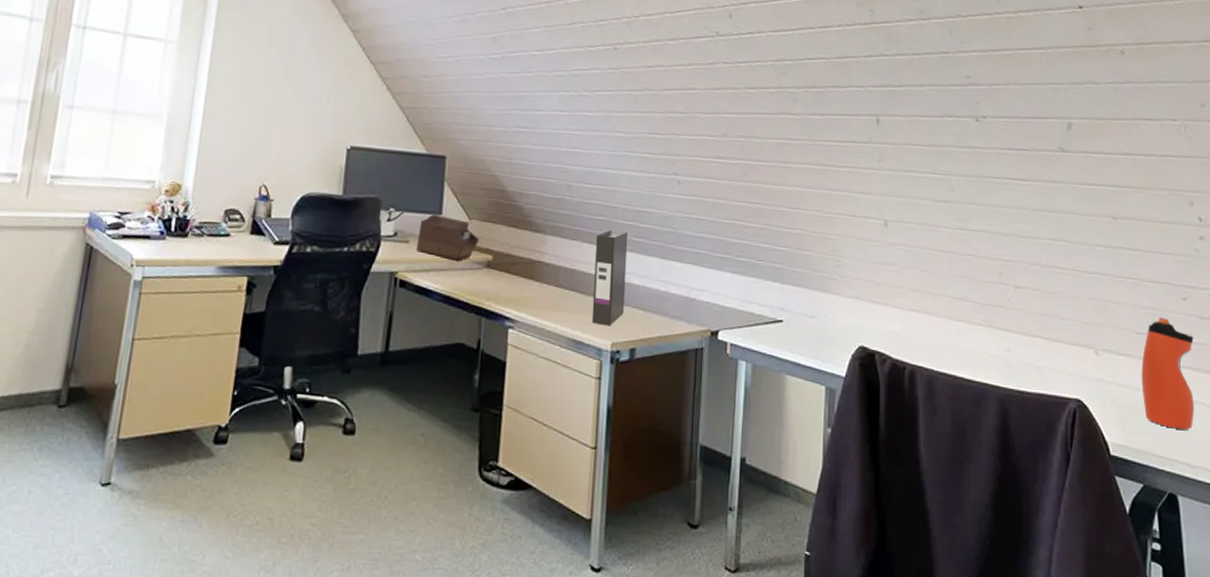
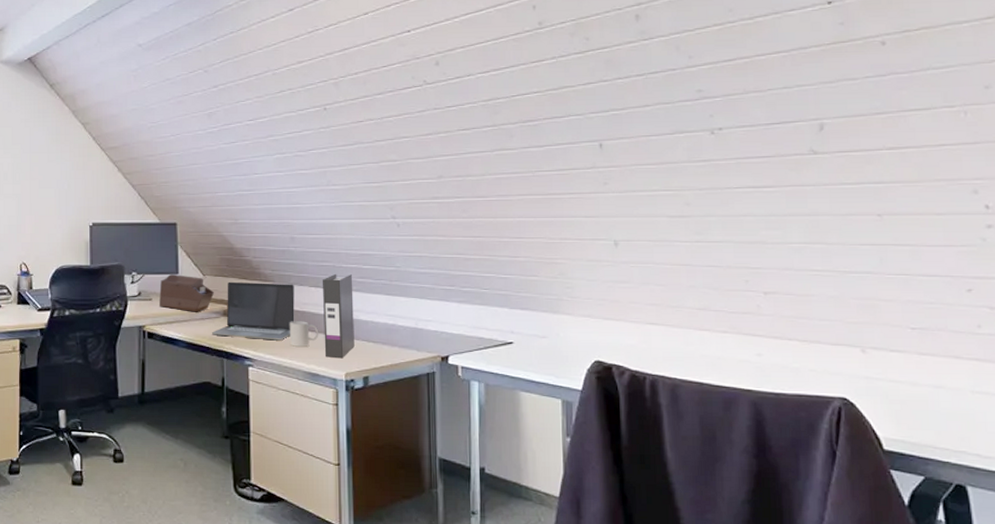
laptop: none [472,228,566,301] -> present [212,281,295,341]
mug: none [555,279,588,310] -> present [289,321,319,347]
water bottle: present [1141,317,1194,430] -> none [918,311,985,421]

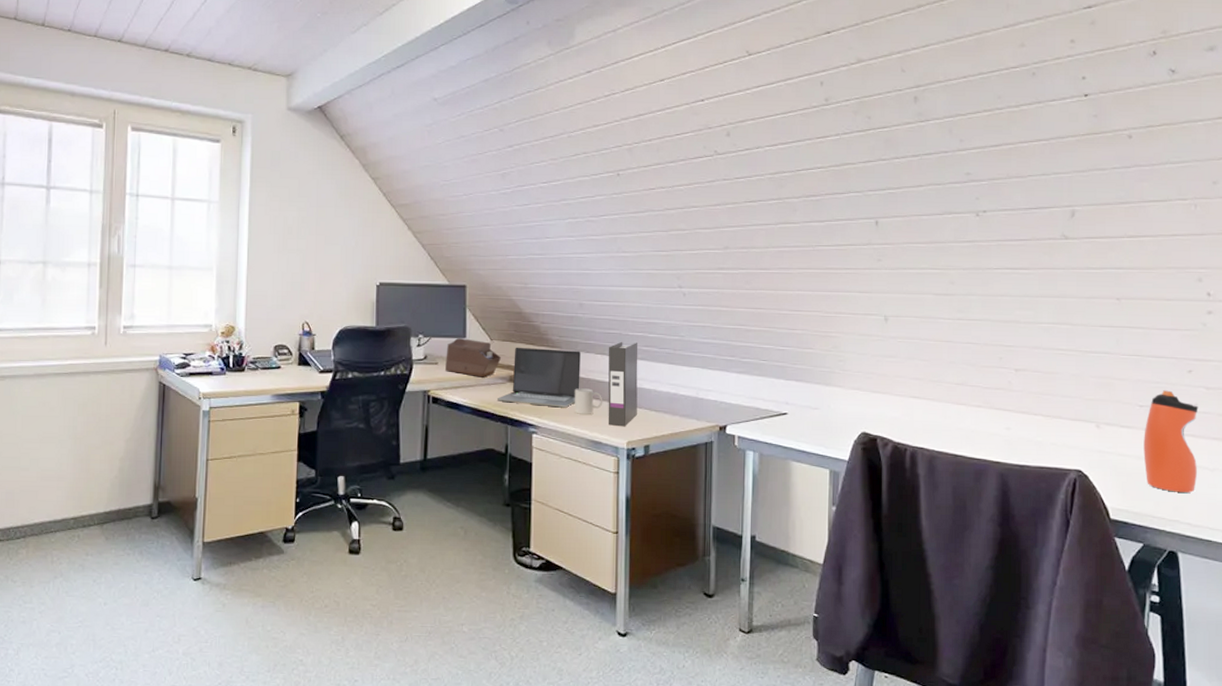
water bottle: none [918,311,985,421] -> present [1143,390,1199,493]

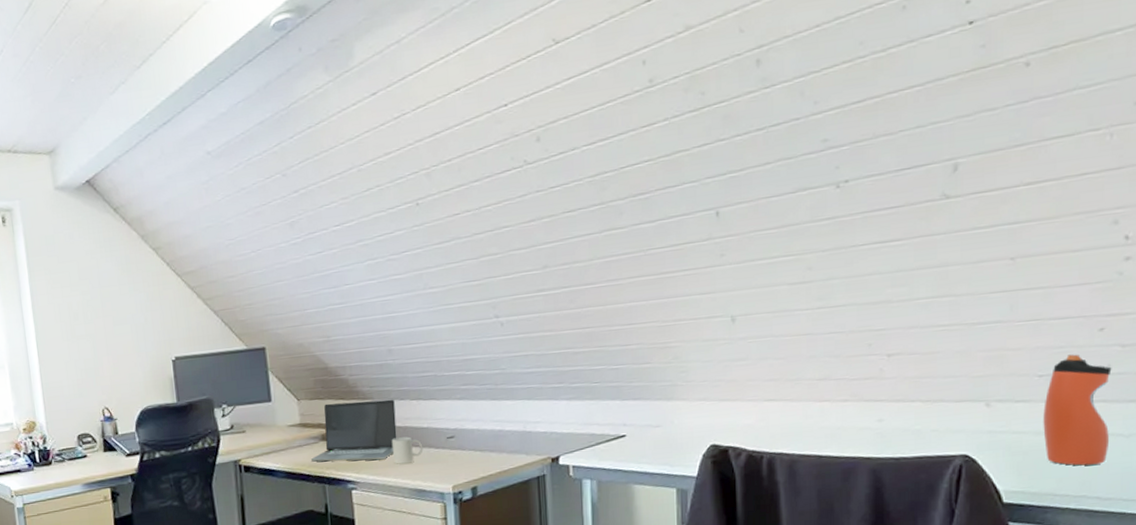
sewing box: present [445,338,501,378] -> none [252,402,311,440]
binder: present [607,341,638,427] -> none [423,382,461,472]

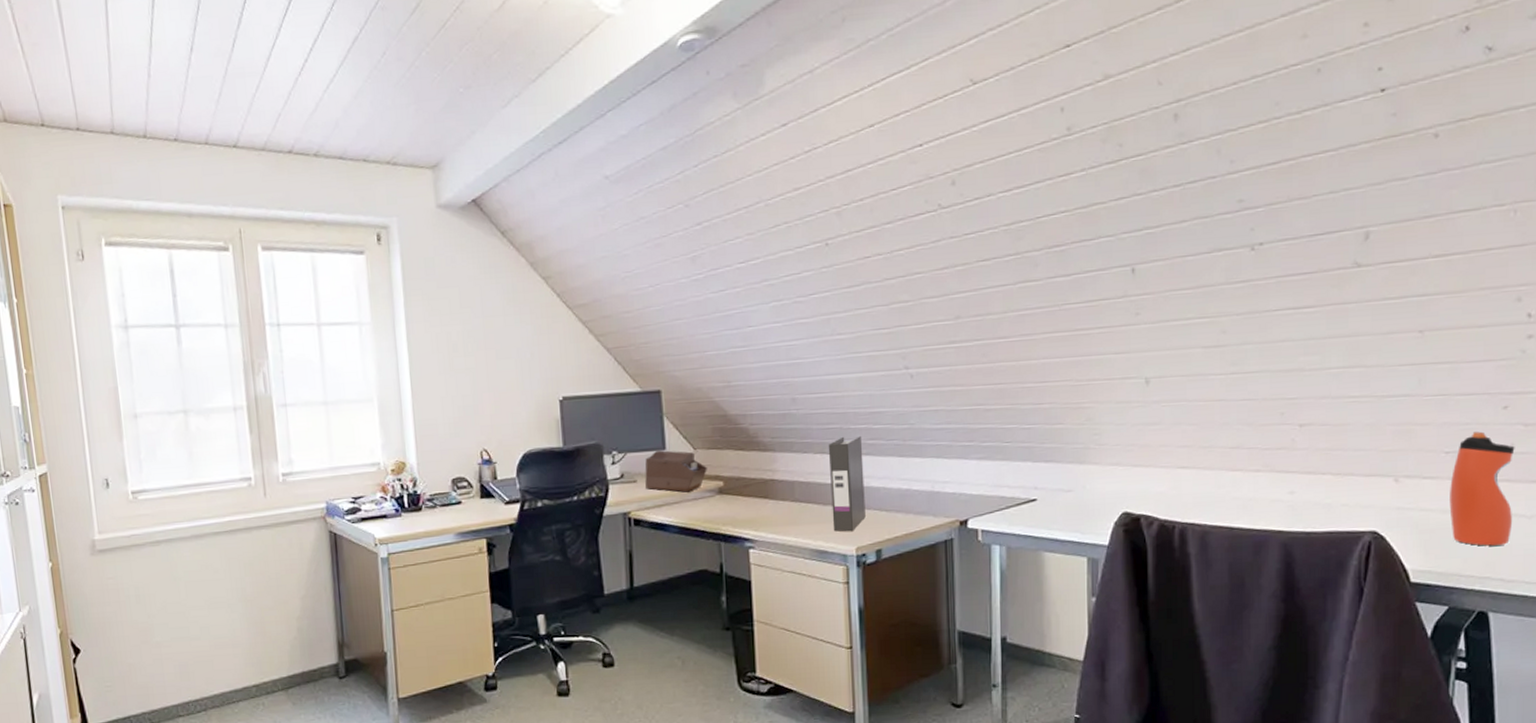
sewing box: none [252,402,311,440] -> present [645,450,707,493]
laptop: present [311,399,397,462] -> none [707,452,799,518]
mug: present [391,436,424,464] -> none [792,493,826,523]
binder: none [423,382,461,472] -> present [828,436,866,533]

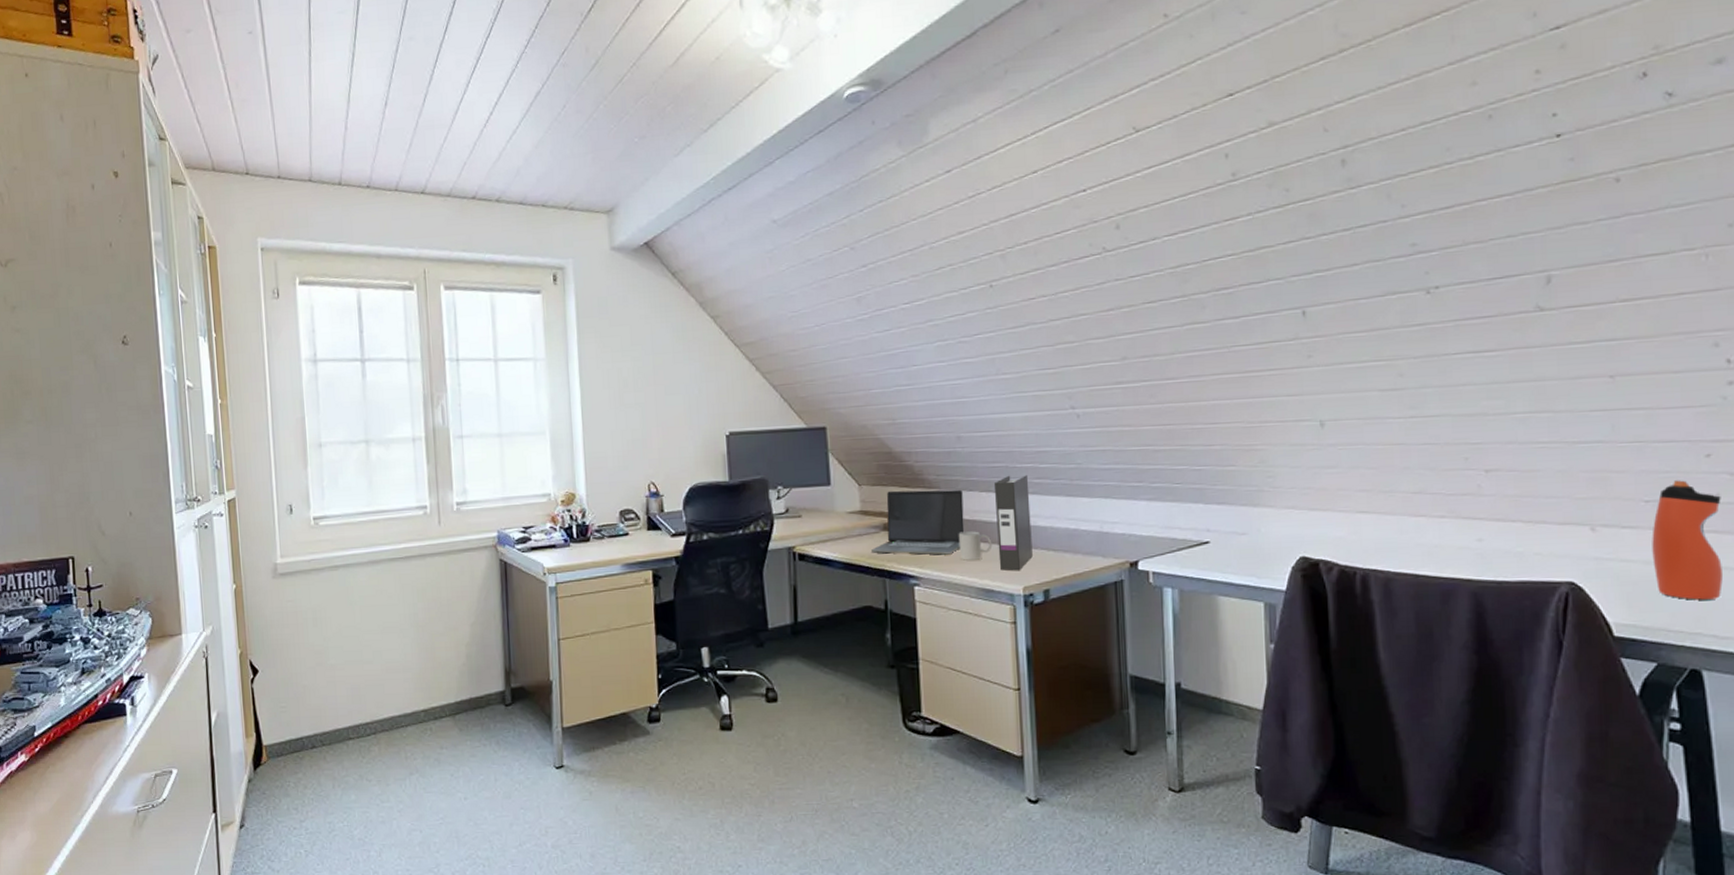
sewing box: present [645,450,707,493] -> none [809,486,872,528]
laptop: none [707,452,799,518] -> present [872,489,965,555]
mug: none [792,493,826,523] -> present [958,531,993,561]

